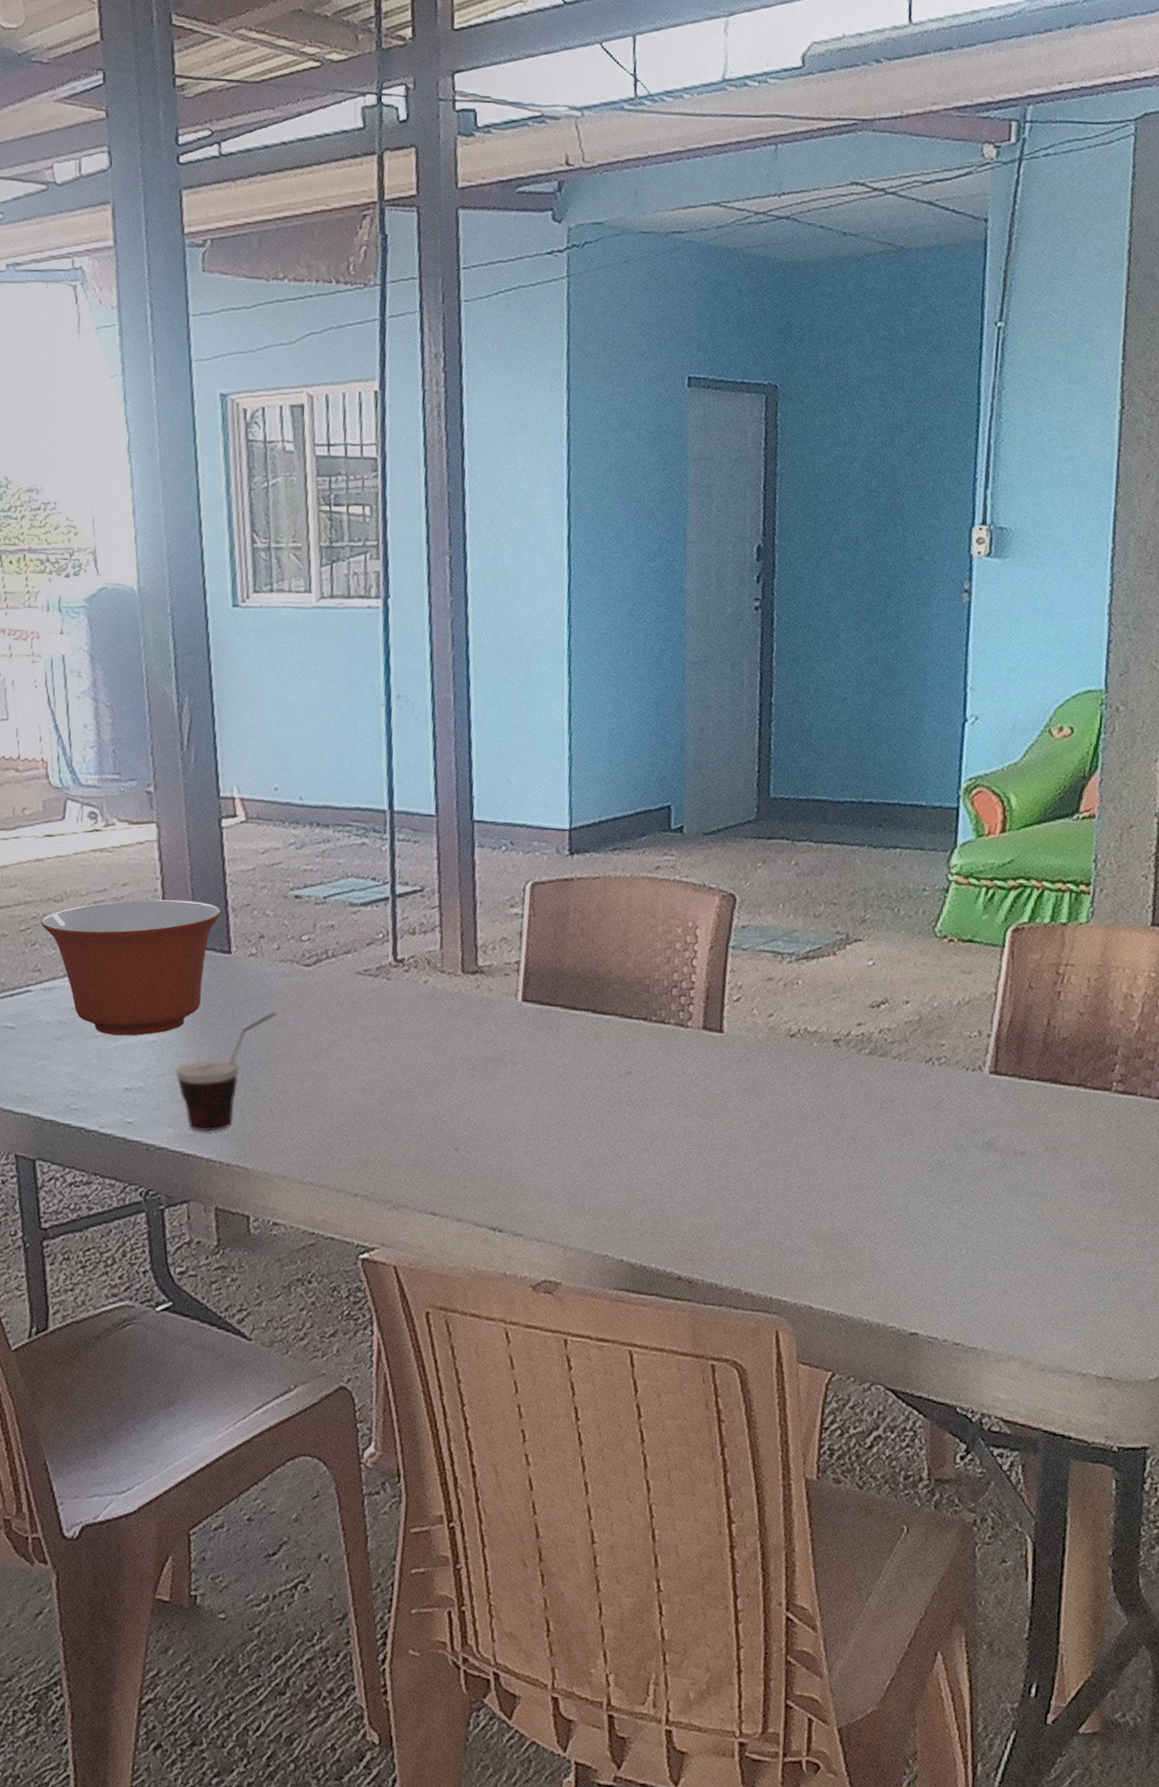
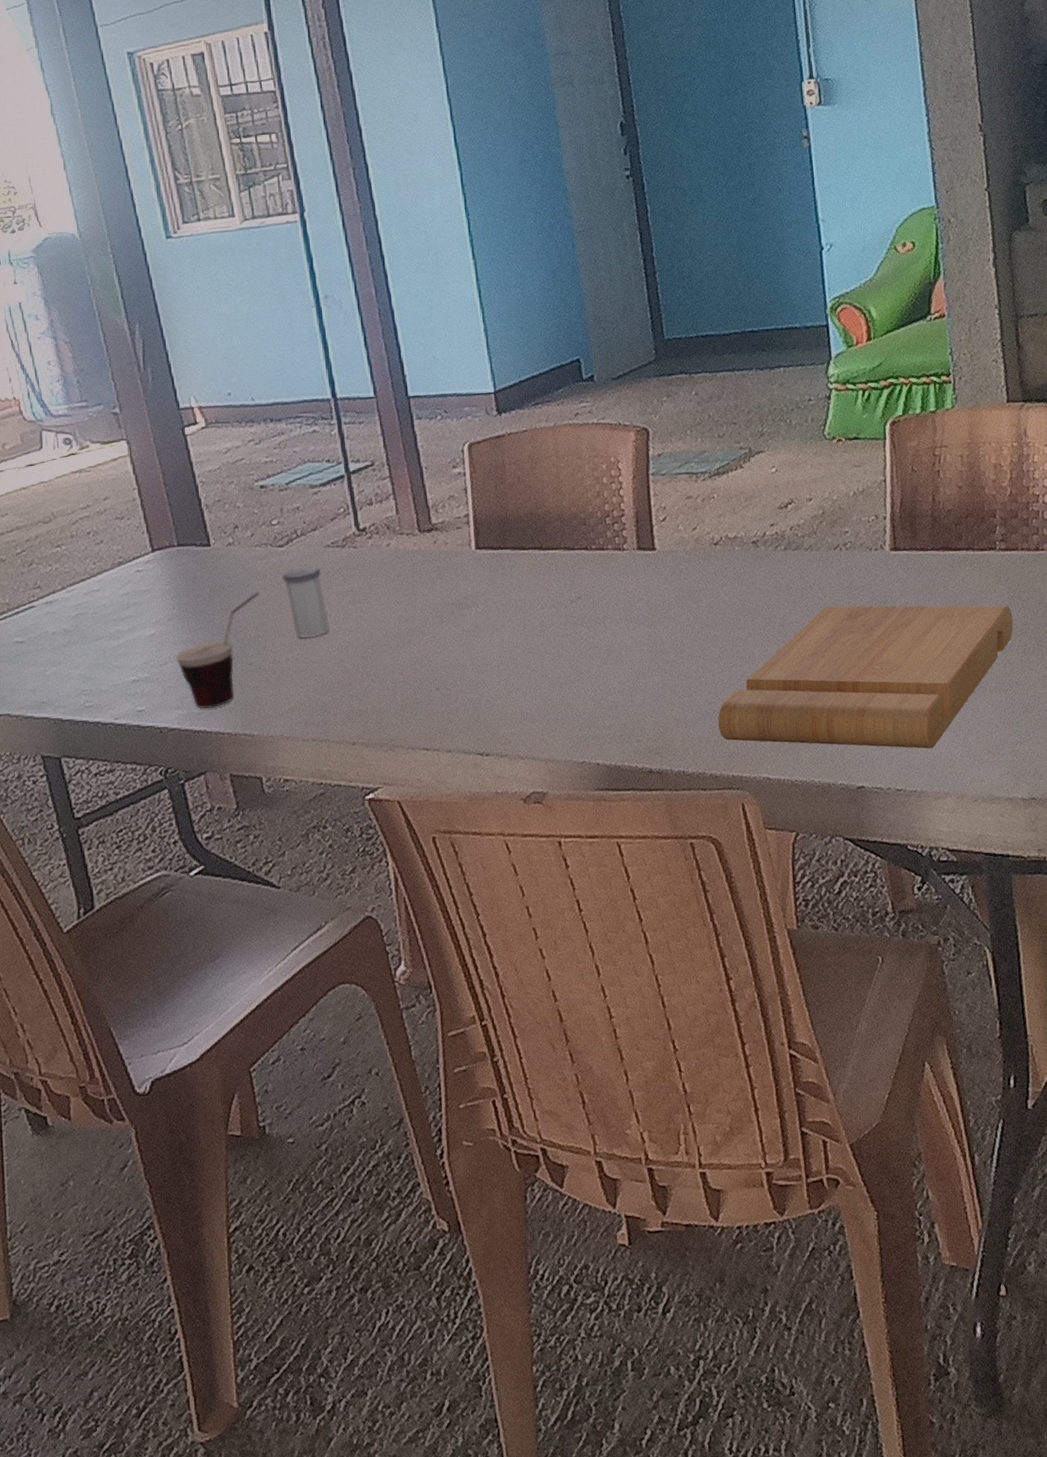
mixing bowl: present [41,899,222,1036] -> none [34,504,197,635]
salt shaker: none [304,992,349,1072] -> present [283,567,330,638]
cutting board: none [763,1125,1119,1304] -> present [717,605,1014,749]

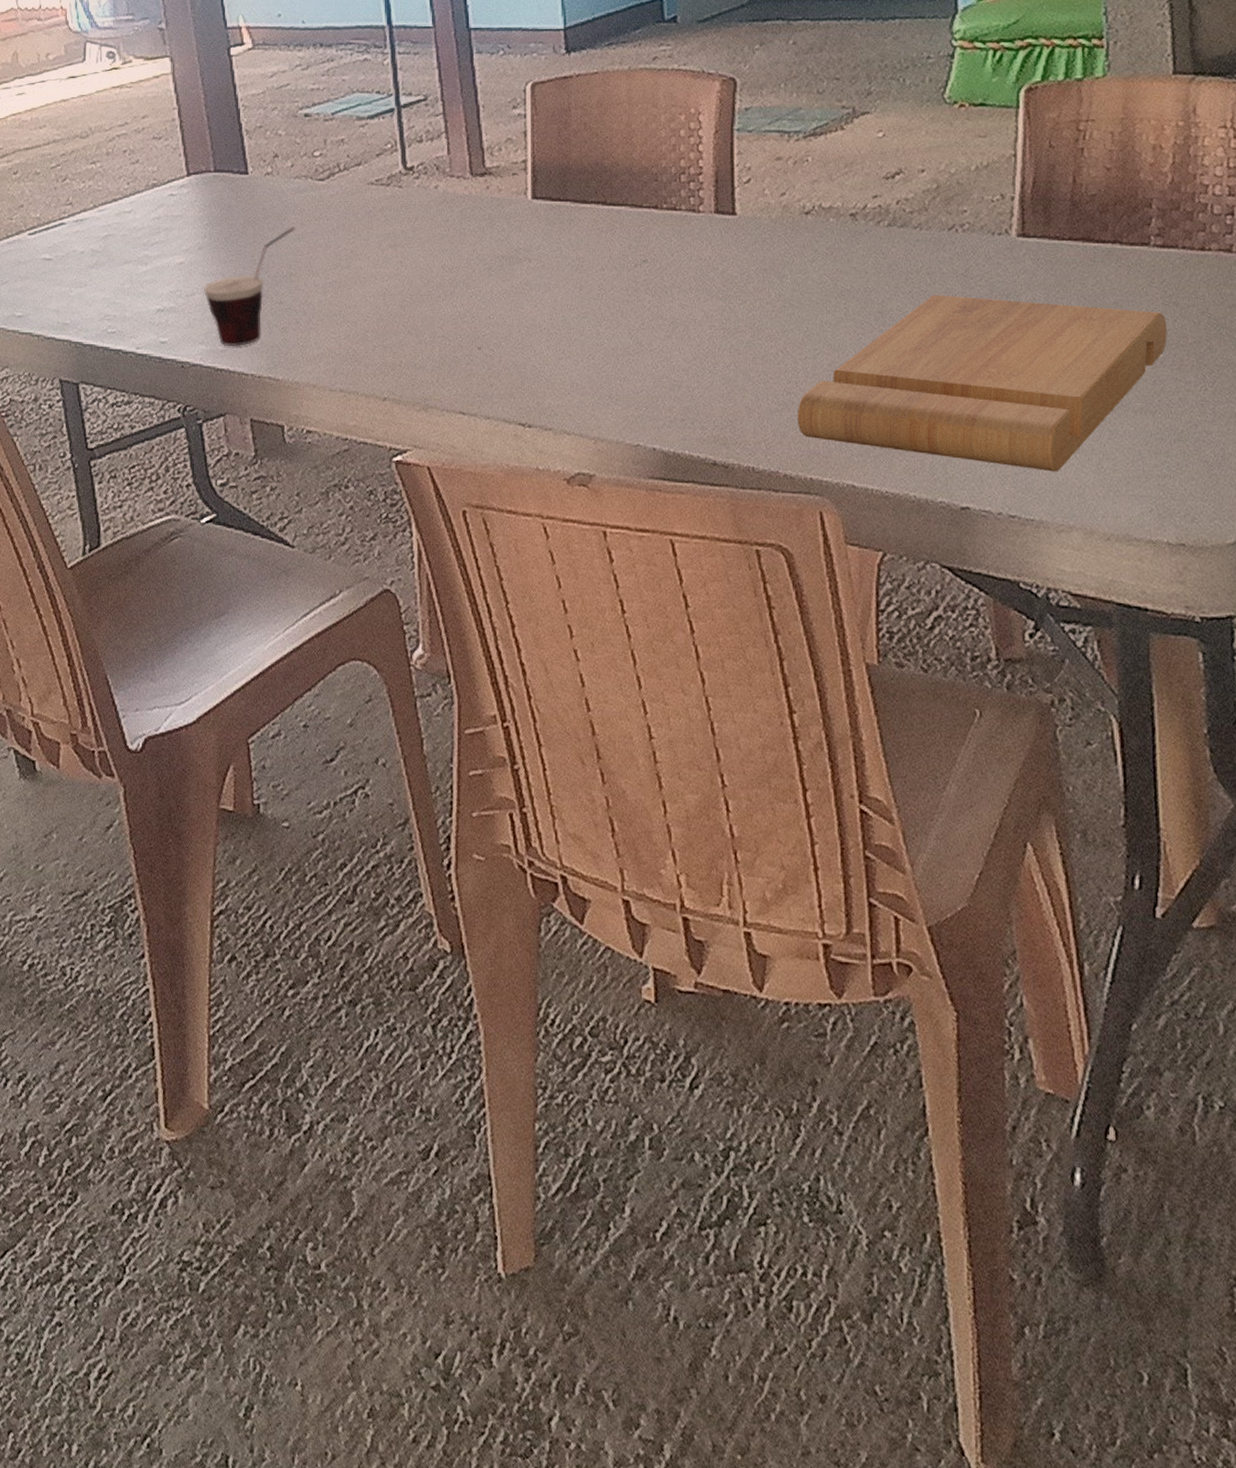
salt shaker: present [283,567,330,638] -> none [321,204,368,281]

